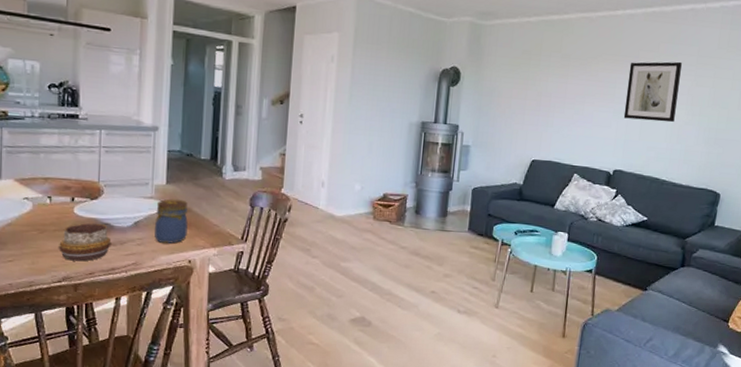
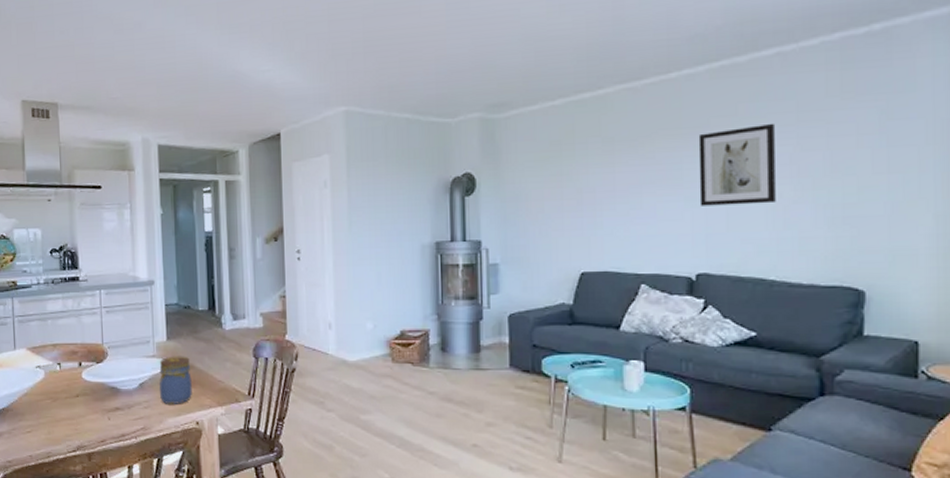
decorative bowl: present [59,223,112,262] -> none [71,387,119,429]

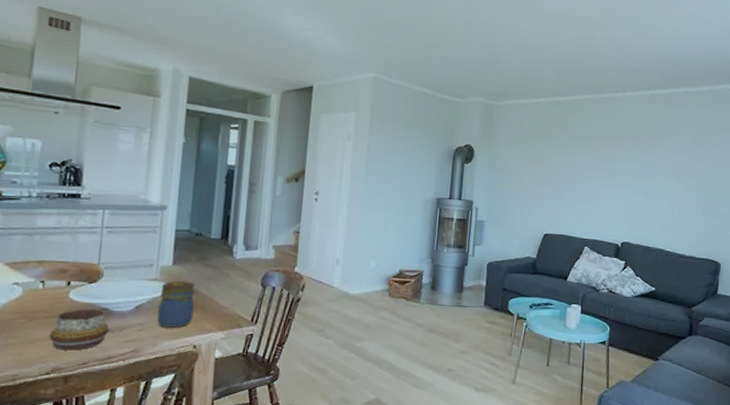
decorative bowl: none [71,387,119,429] -> present [49,308,109,351]
wall art: present [698,123,776,206] -> none [628,139,679,197]

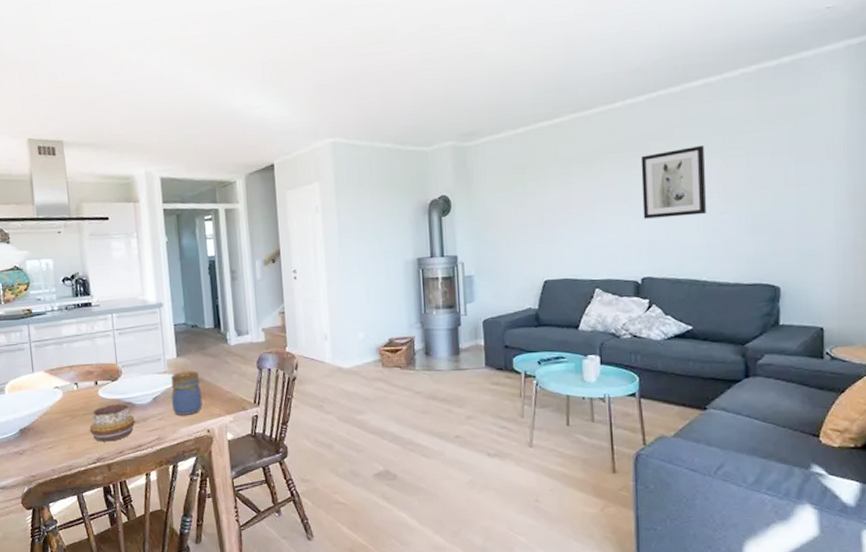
wall art: none [628,139,679,197] -> present [640,145,706,219]

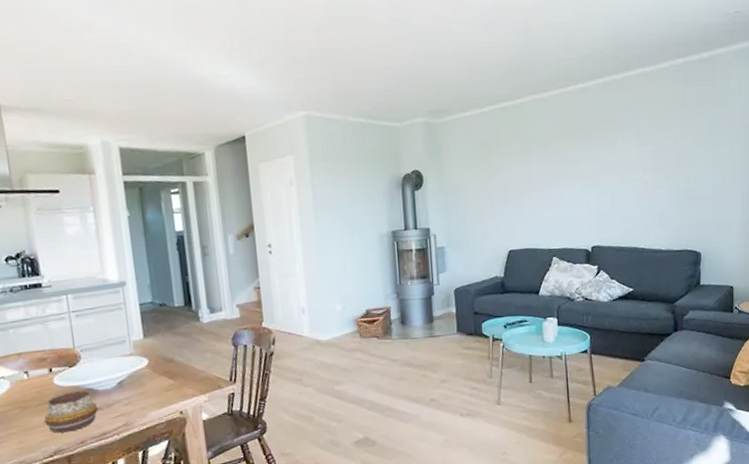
jar: present [170,370,203,415] -> none [137,351,174,399]
wall art: present [640,145,706,219] -> none [590,127,643,193]

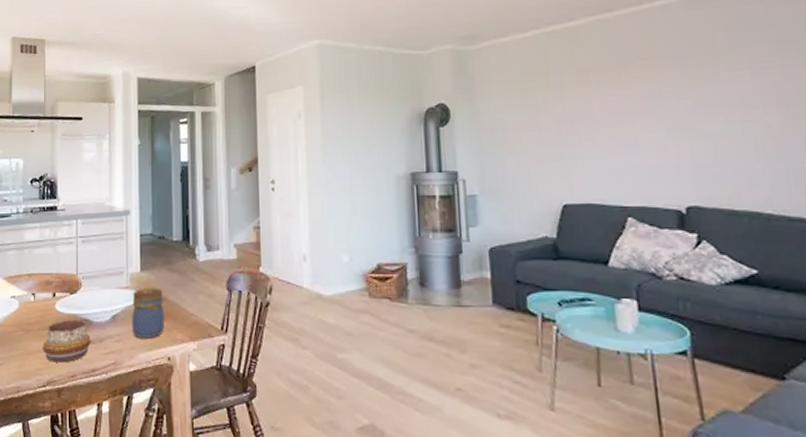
jar: none [137,351,174,399] -> present [132,287,164,338]

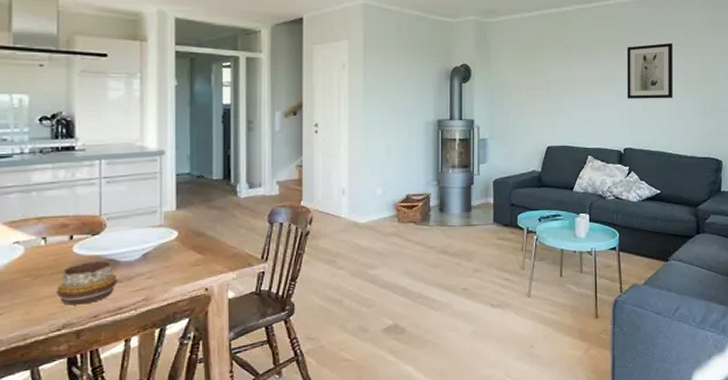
jar: present [132,287,164,338] -> none [166,224,202,273]
wall art: none [676,52,765,137] -> present [627,42,673,99]

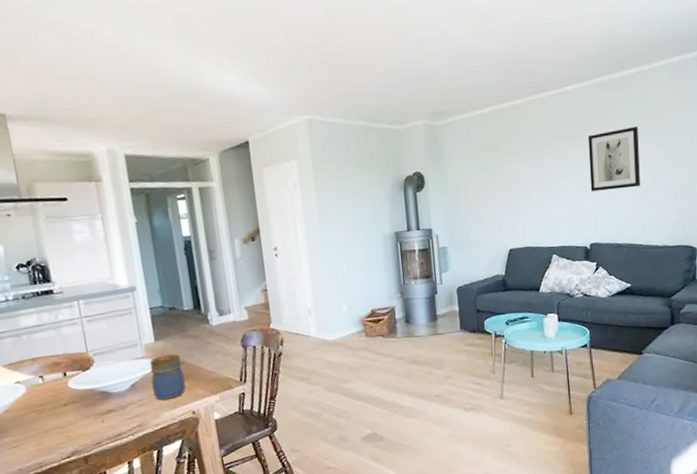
decorative bowl: present [57,260,117,305] -> none [60,393,113,435]
jar: none [166,224,202,273] -> present [149,353,186,400]

